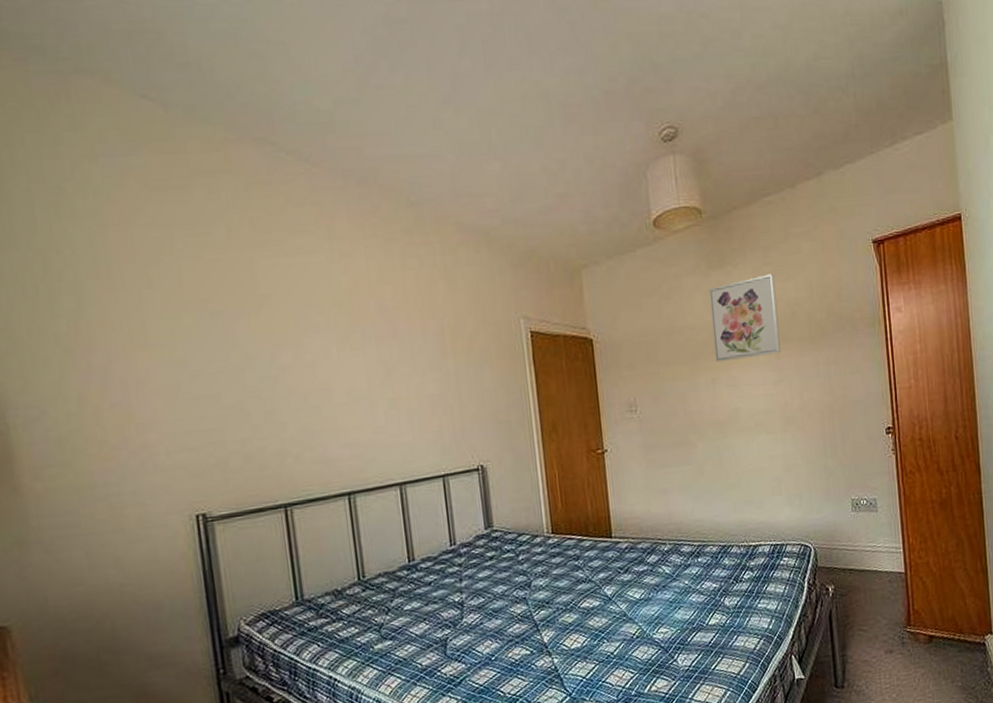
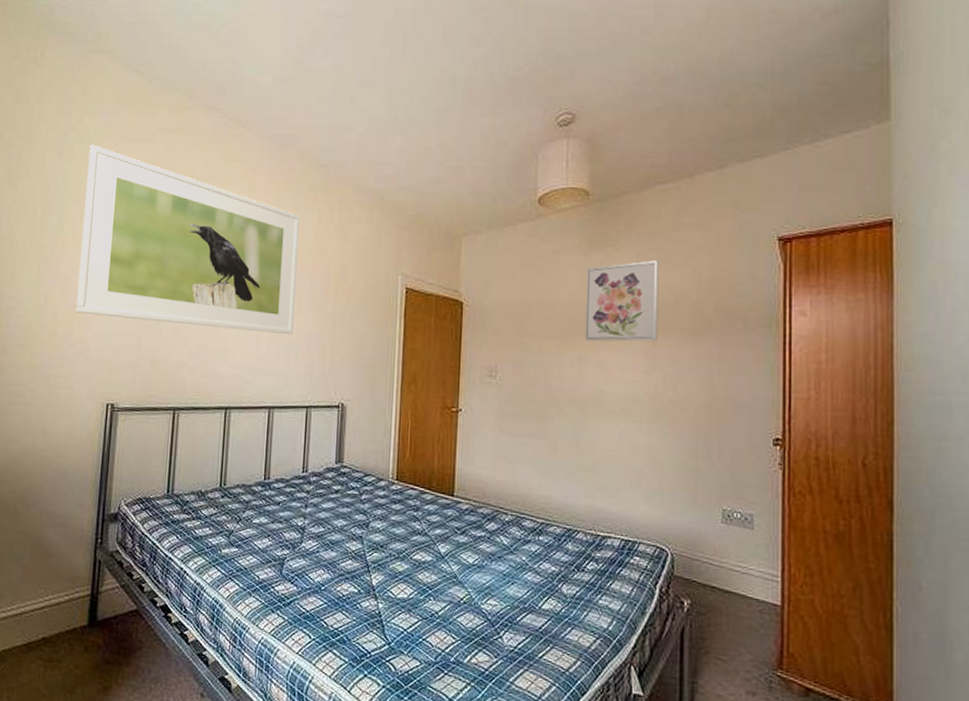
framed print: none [98,196,413,414] -> present [75,144,300,335]

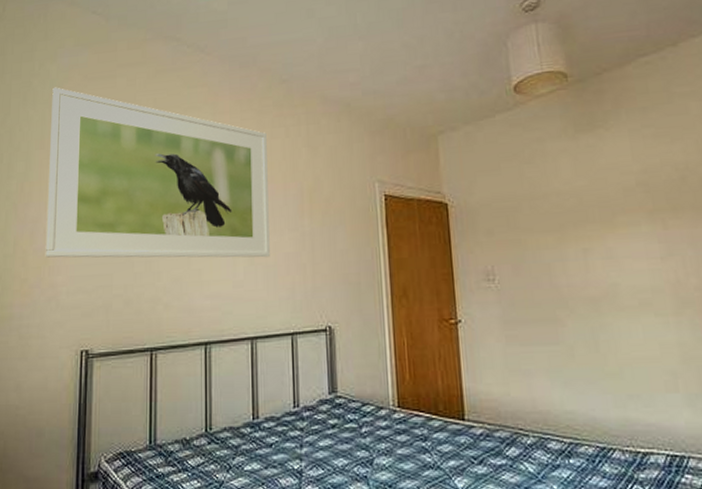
wall art: present [585,260,660,342] -> none [577,136,669,232]

